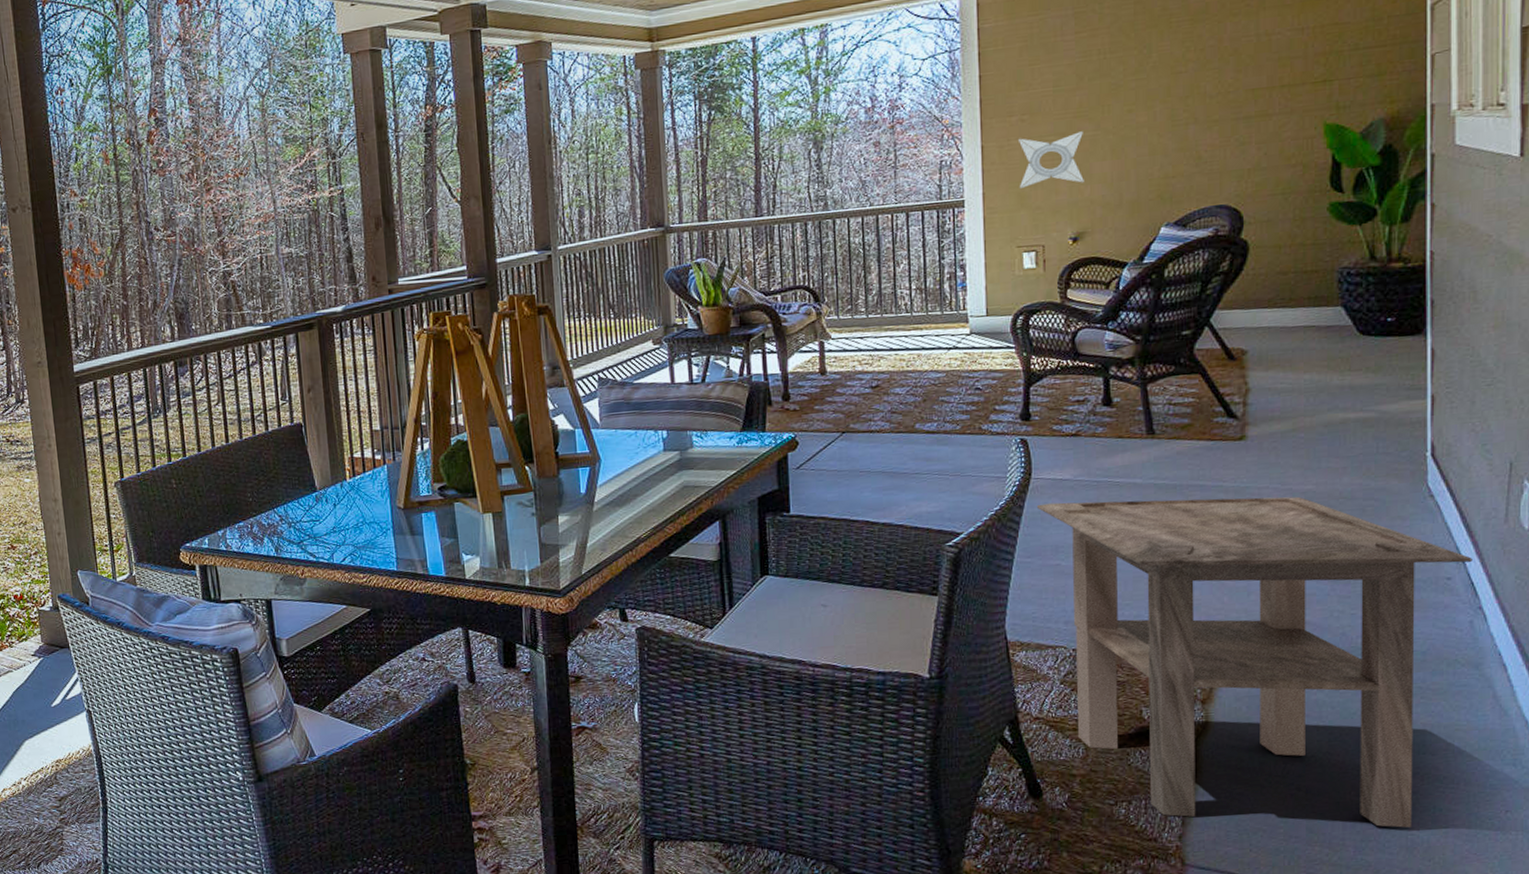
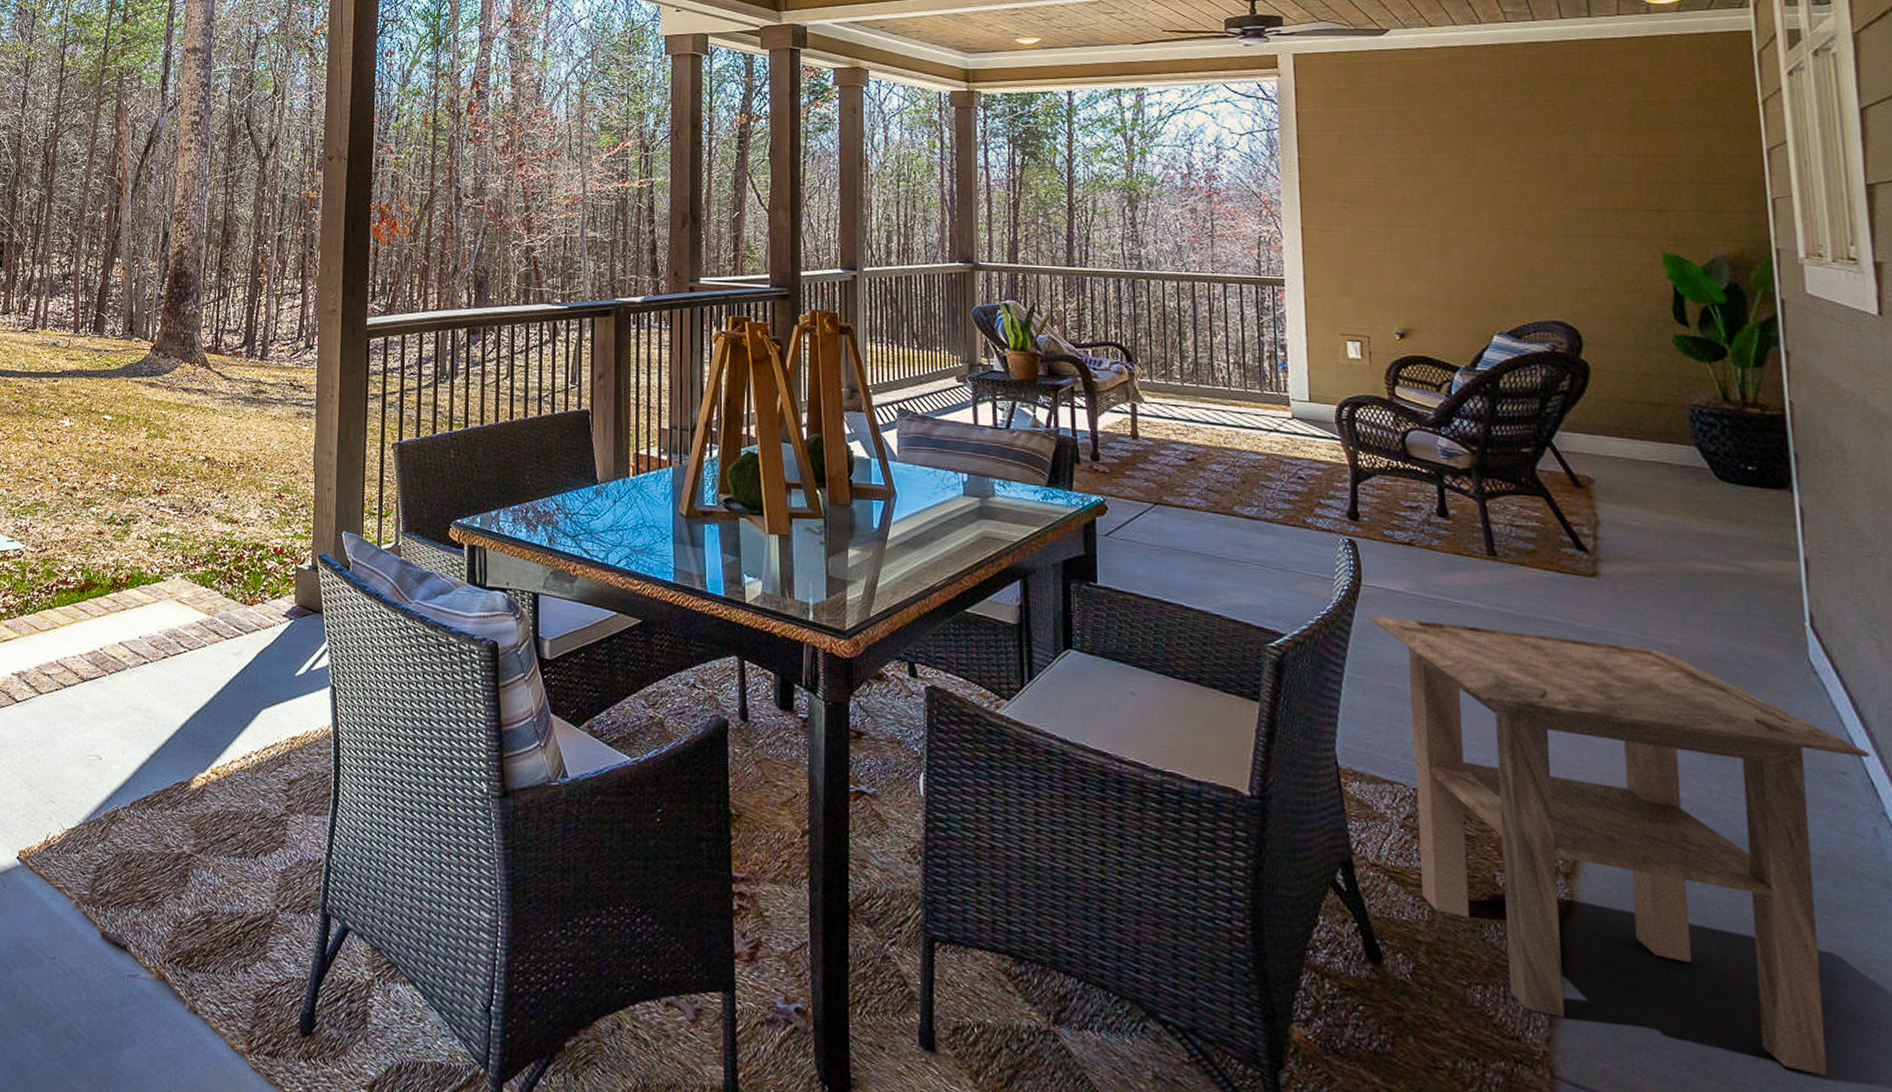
decorative star: present [1019,131,1084,188] -> none [1340,225,1410,279]

